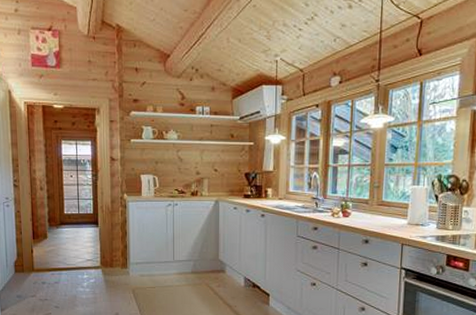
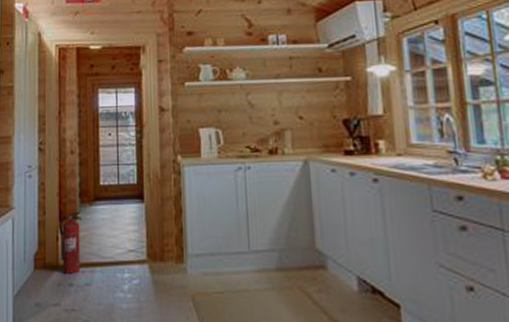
fire extinguisher: none [33,232,52,276] -> present [59,211,83,274]

